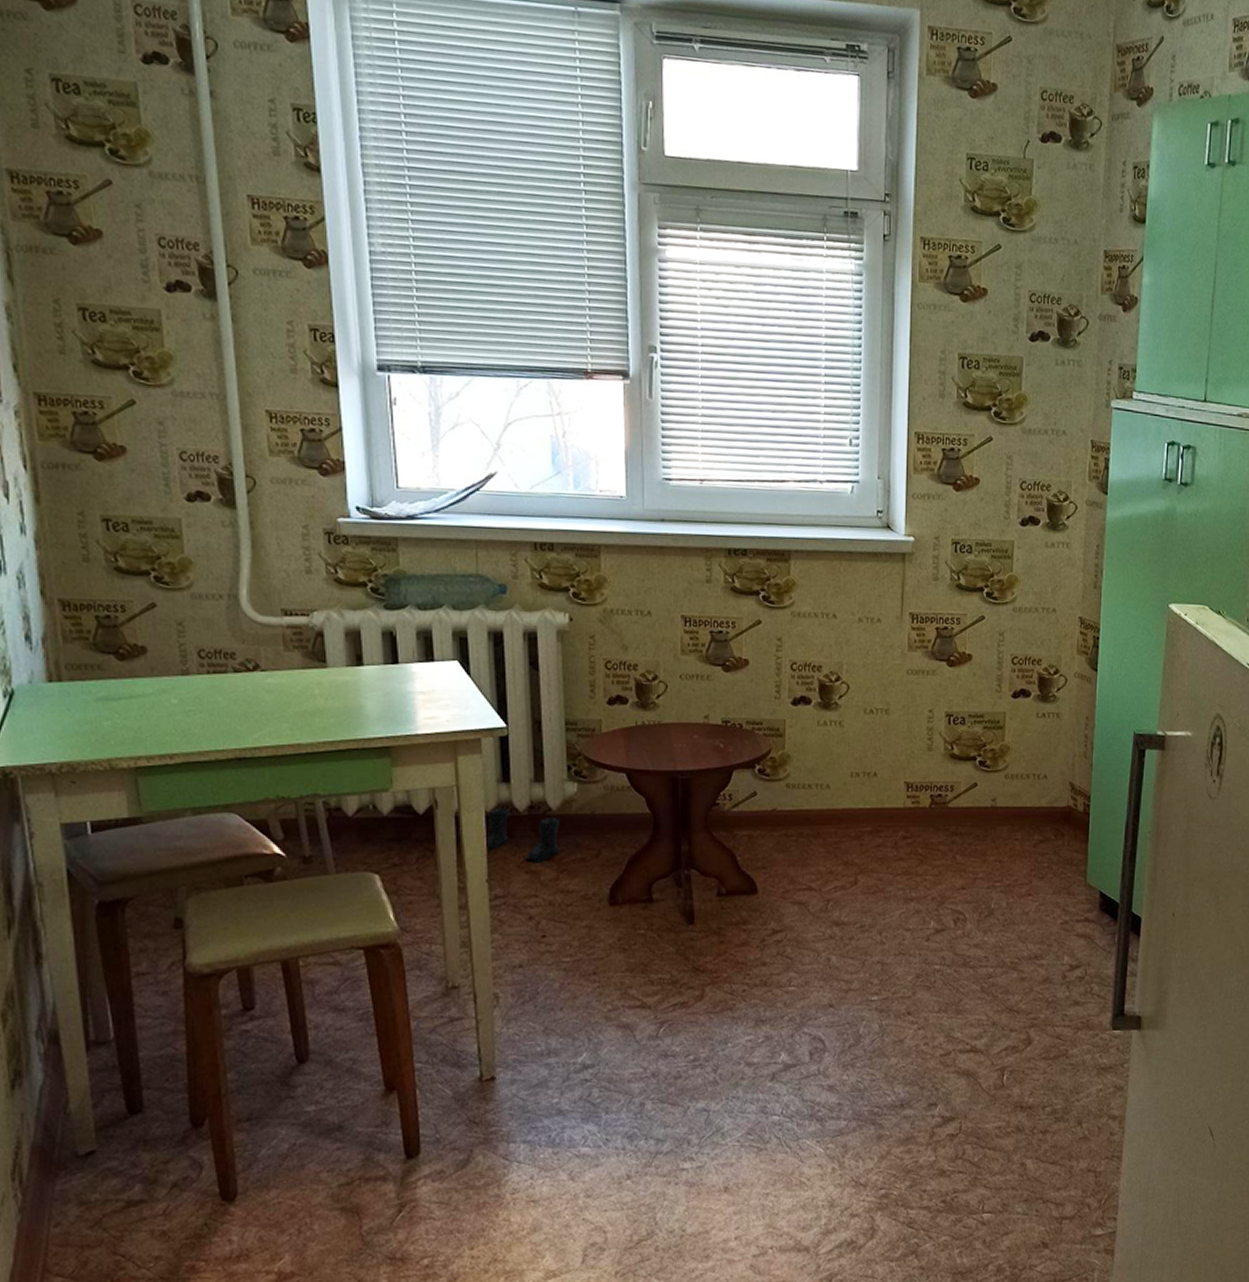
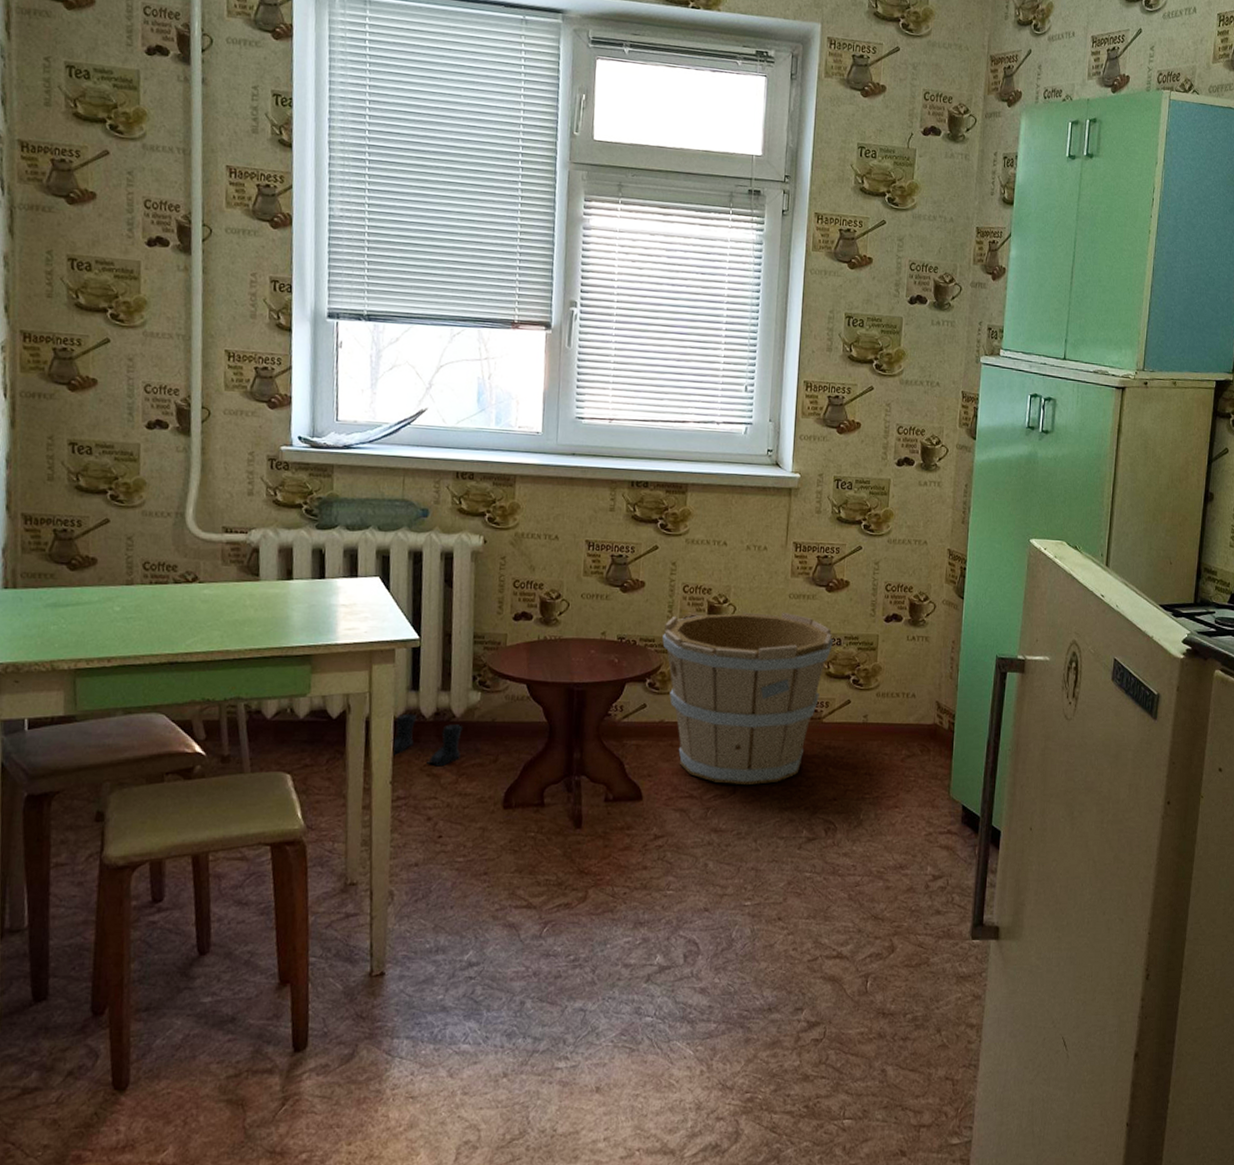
wooden bucket: none [771,689,957,876] -> present [662,612,834,786]

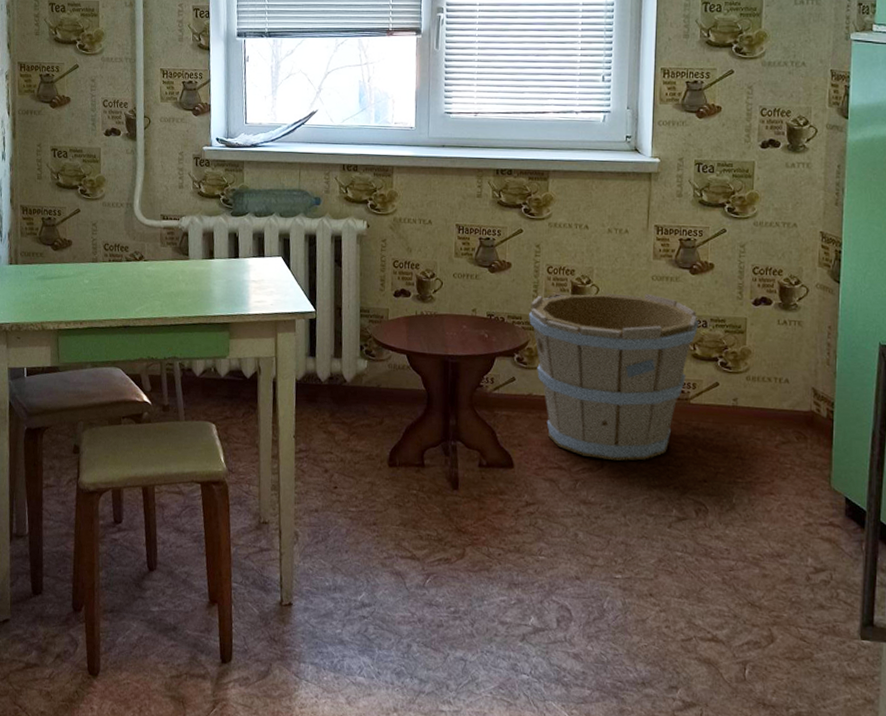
boots: present [390,713,464,766] -> none [293,376,353,424]

